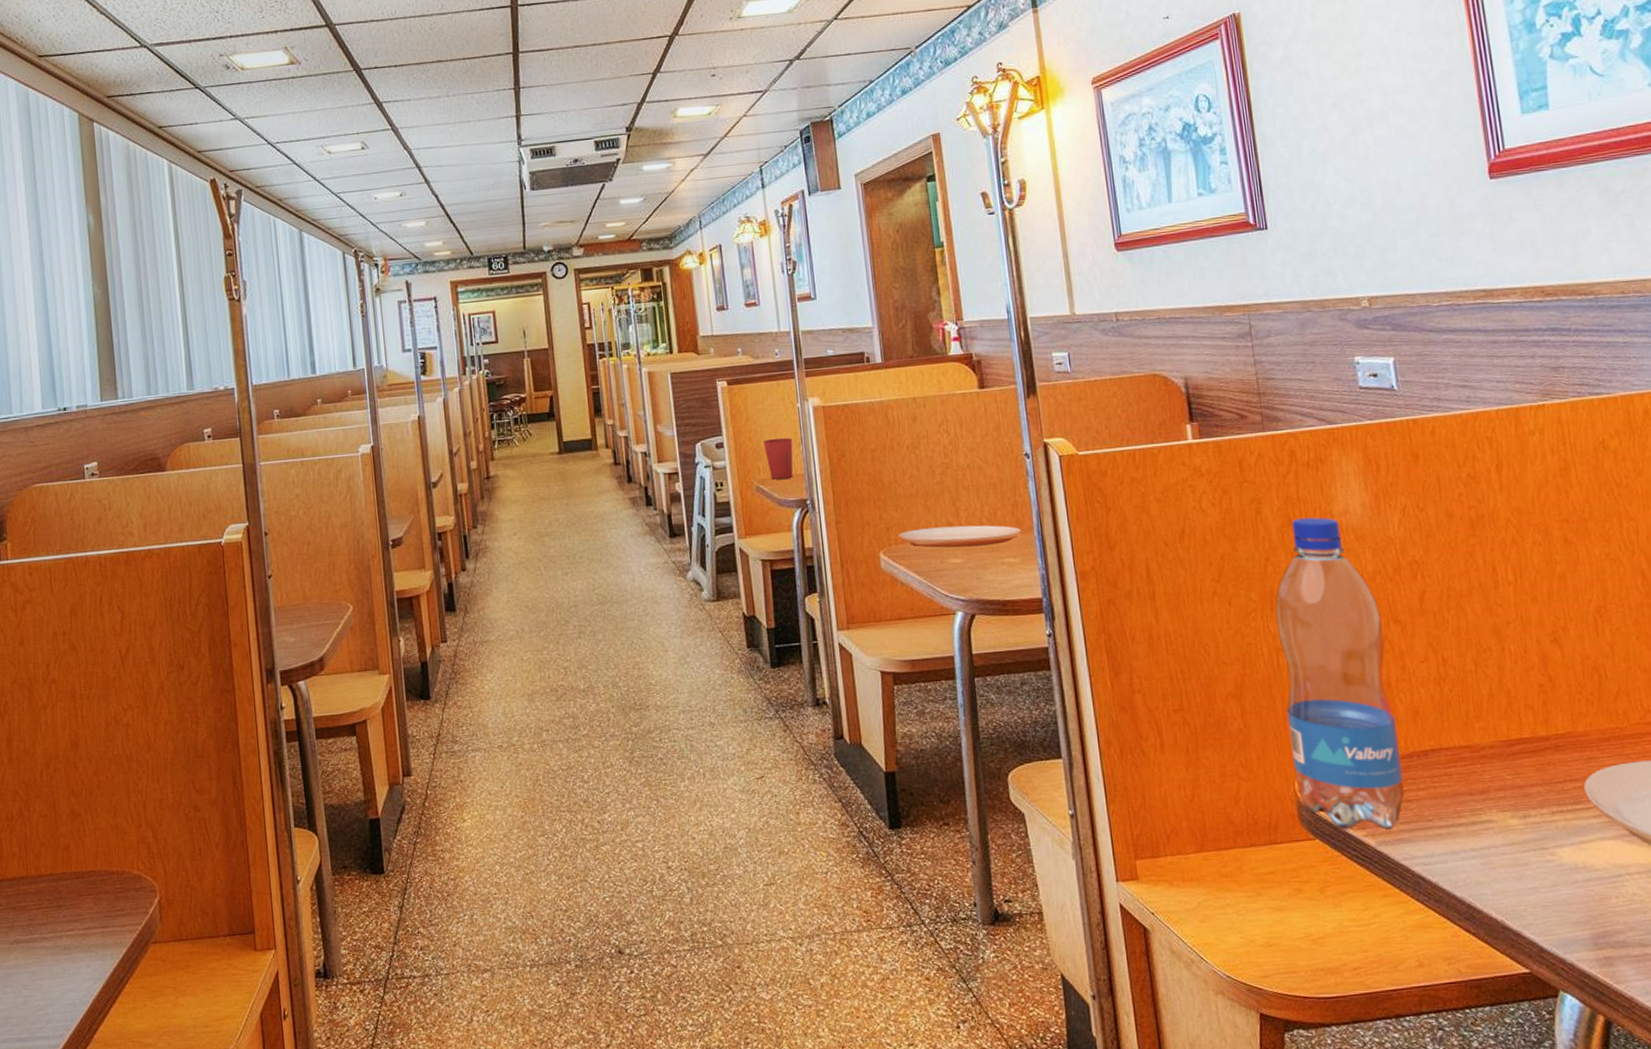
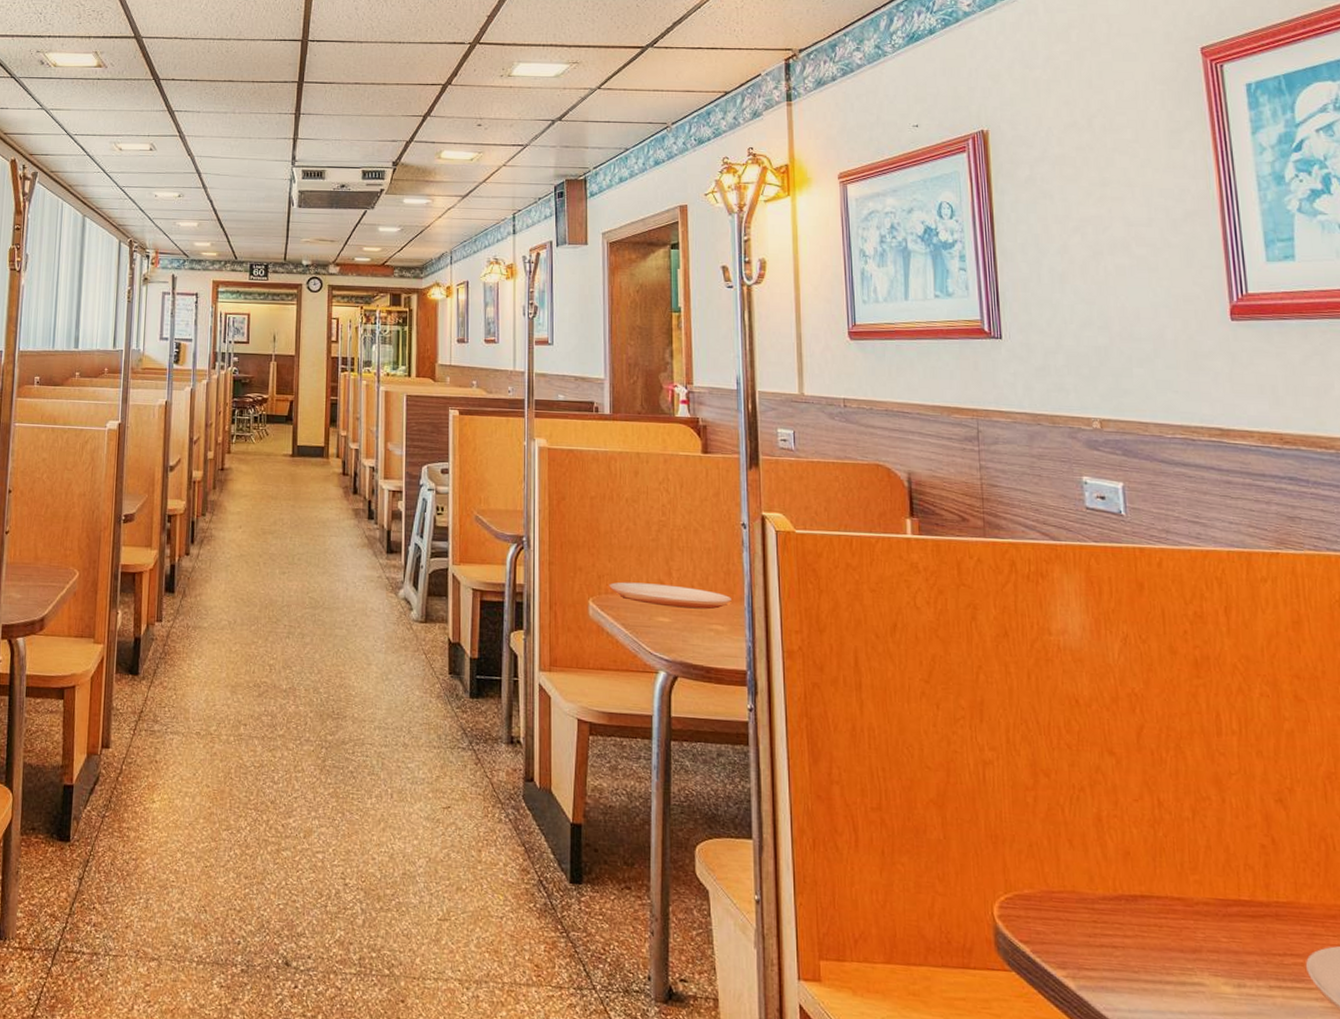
cup: present [764,438,793,480] -> none [488,472,515,513]
bottle: present [1274,517,1405,830] -> none [984,631,1110,974]

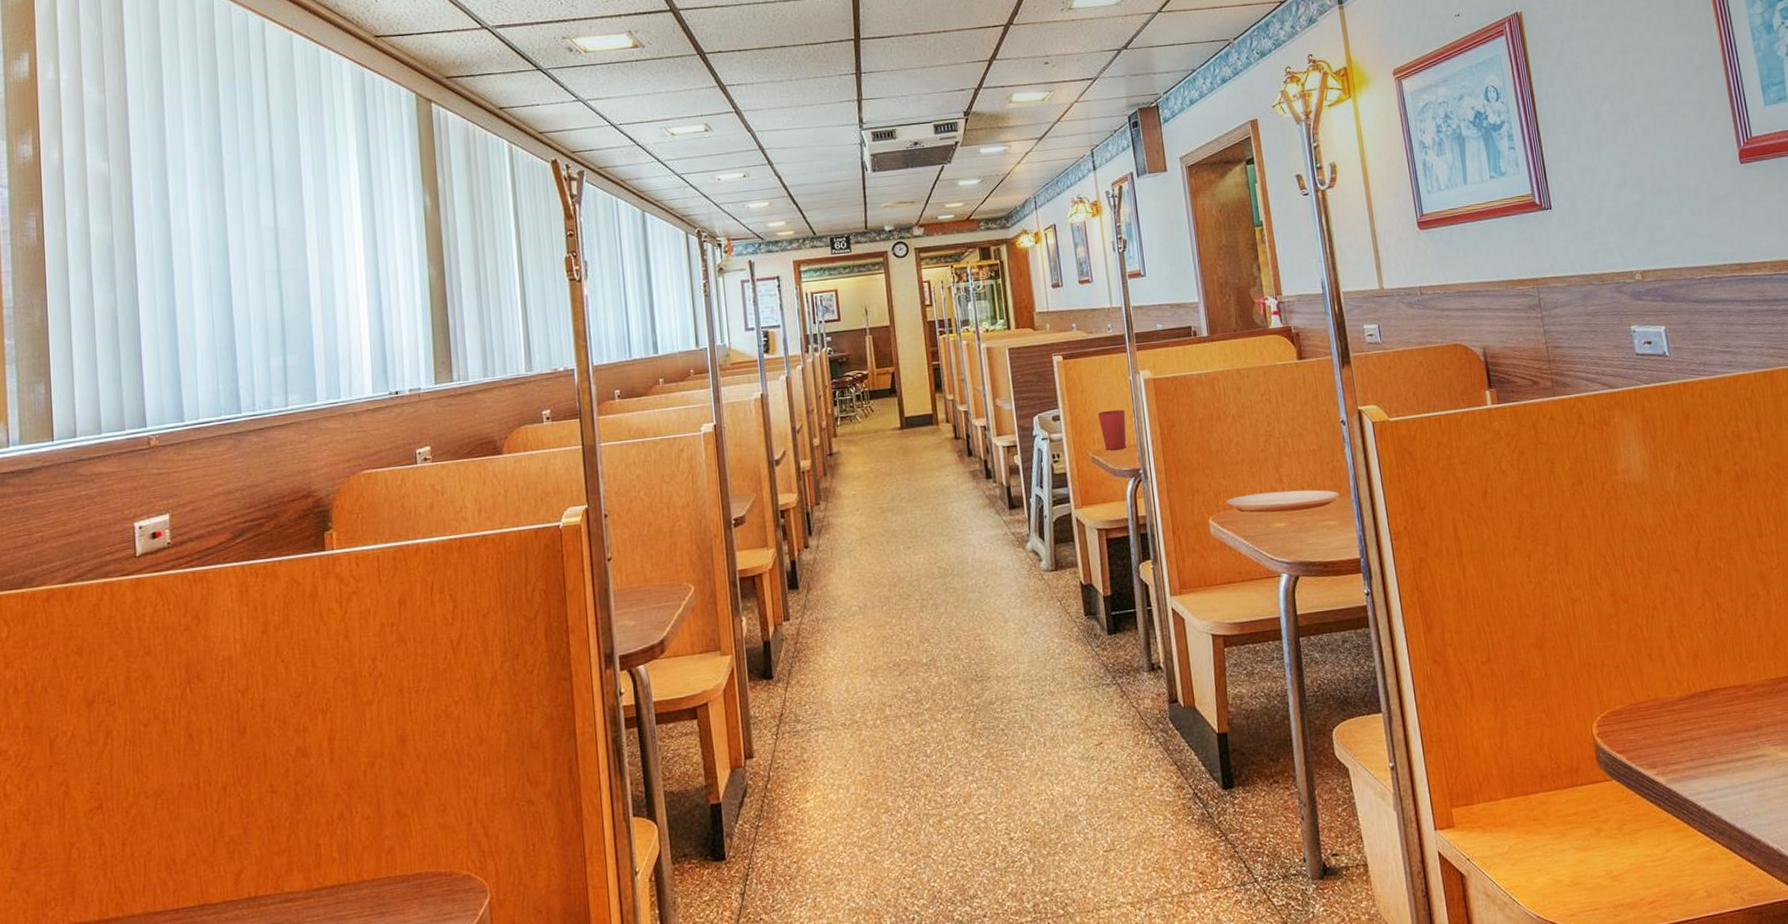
cup: none [488,472,515,513] -> present [1098,409,1126,450]

